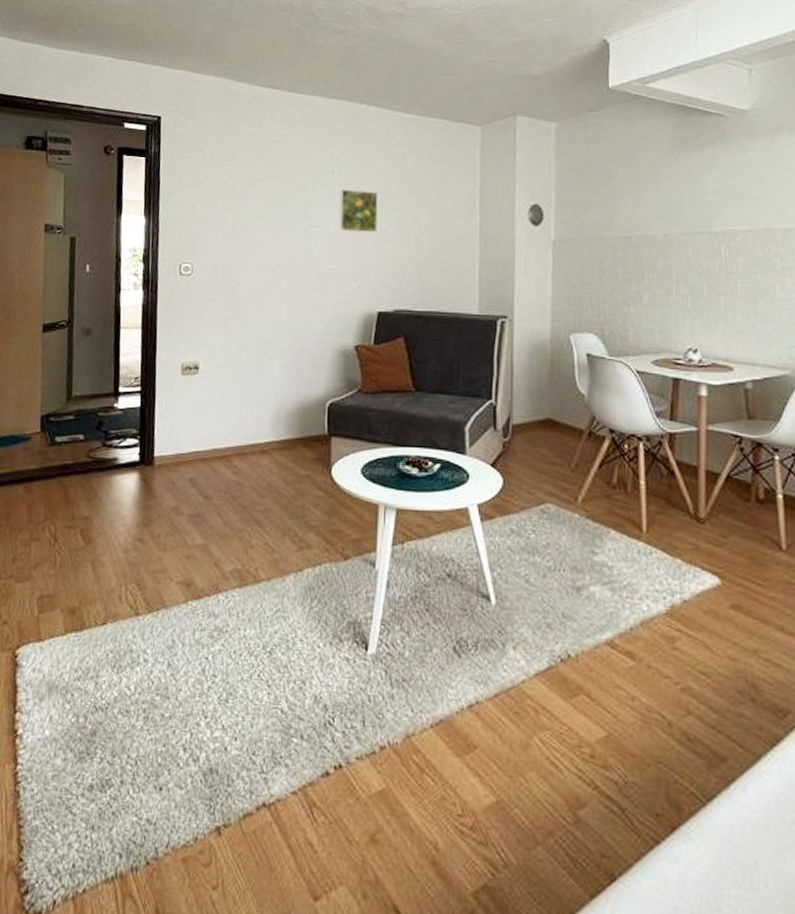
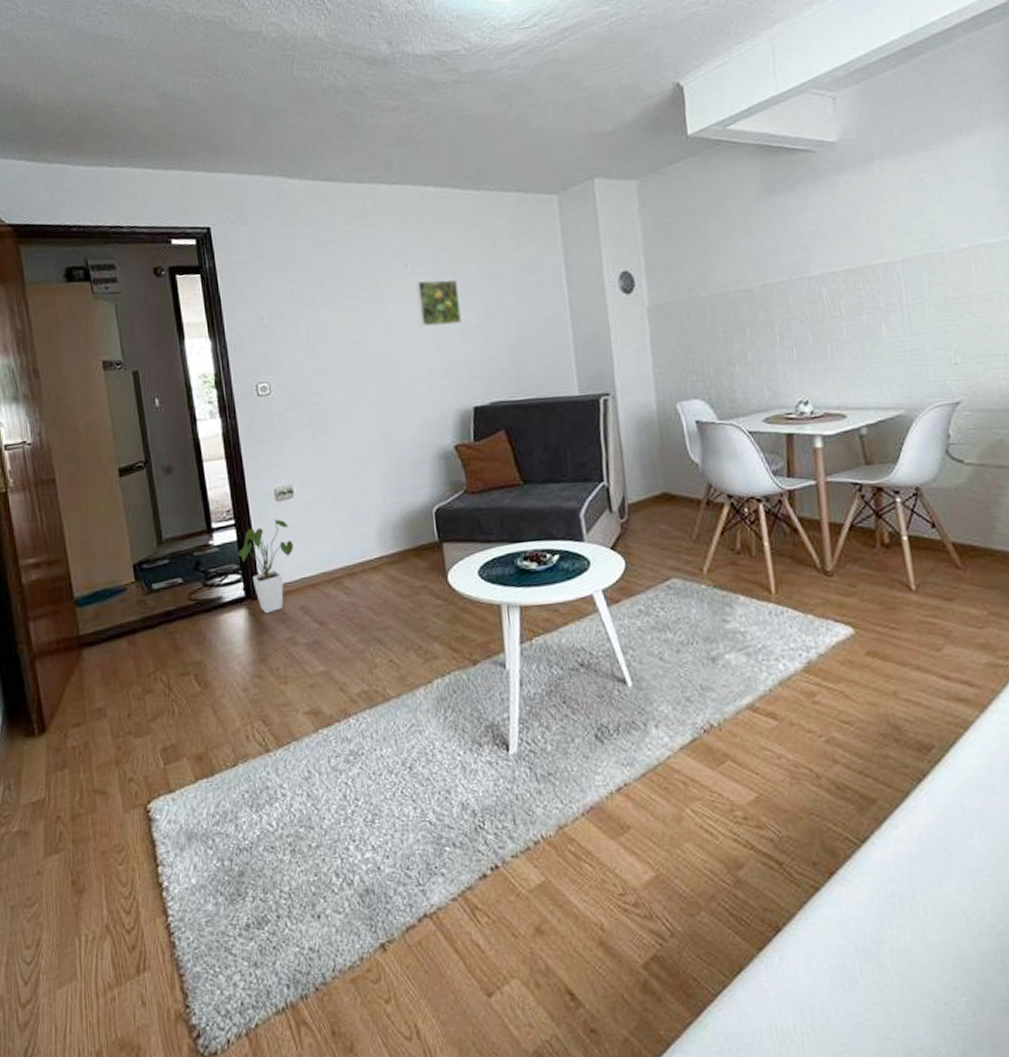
house plant: none [139,392,192,481] -> present [238,519,294,614]

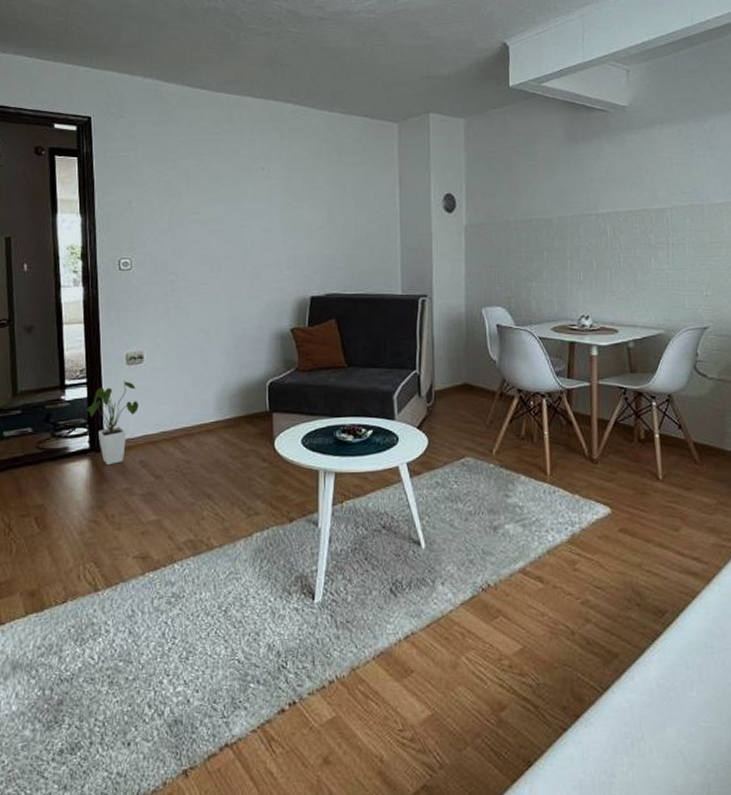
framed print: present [416,279,462,327] -> none [270,183,307,224]

